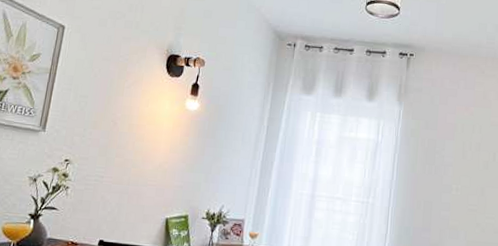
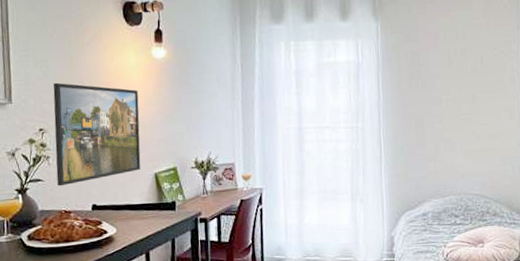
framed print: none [70,118,166,218] -> present [53,82,141,186]

